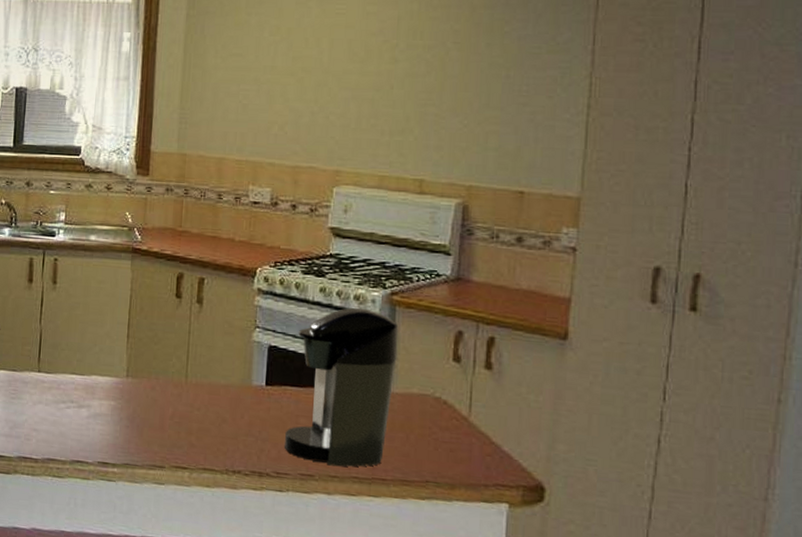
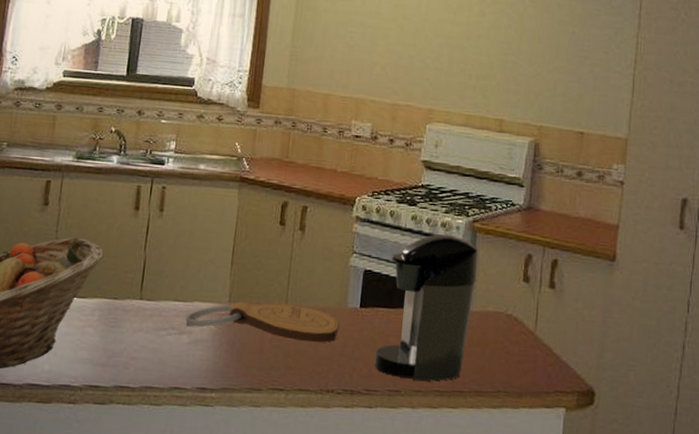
cutting board: none [83,376,243,422] -> present [185,301,339,343]

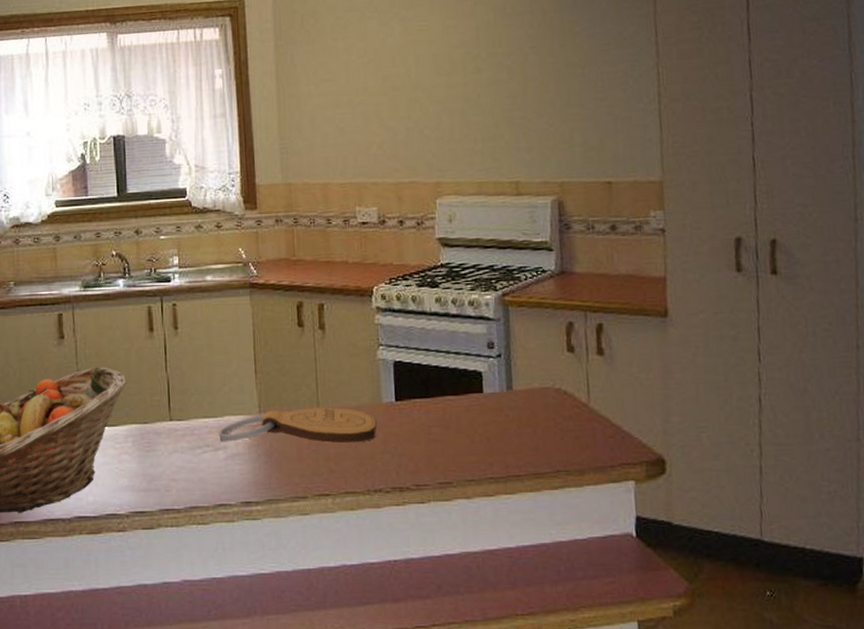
coffee maker: present [374,233,479,382] -> none [419,312,516,470]

